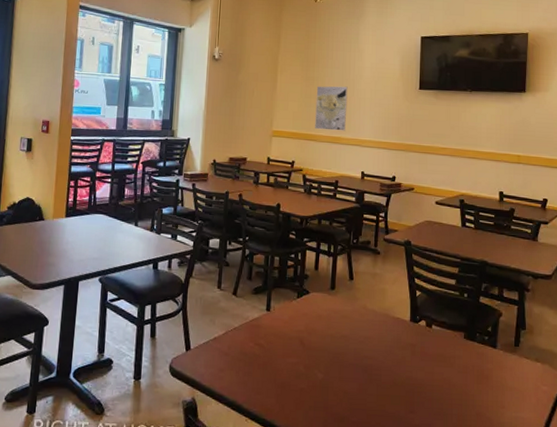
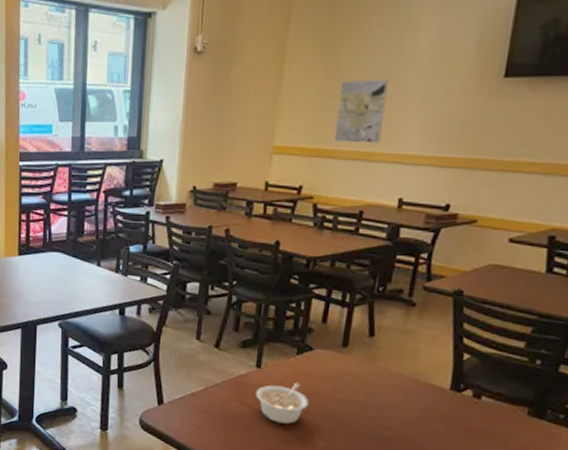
legume: none [266,322,309,360] -> present [255,382,309,424]

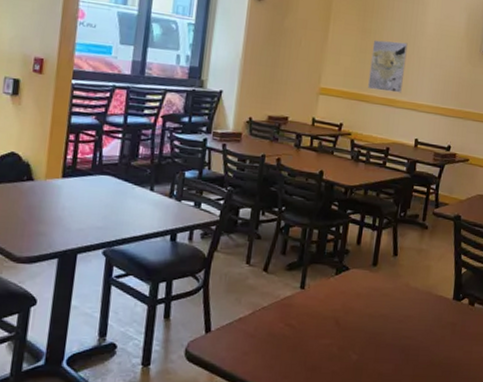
legume: present [255,382,309,424] -> none [299,300,345,342]

